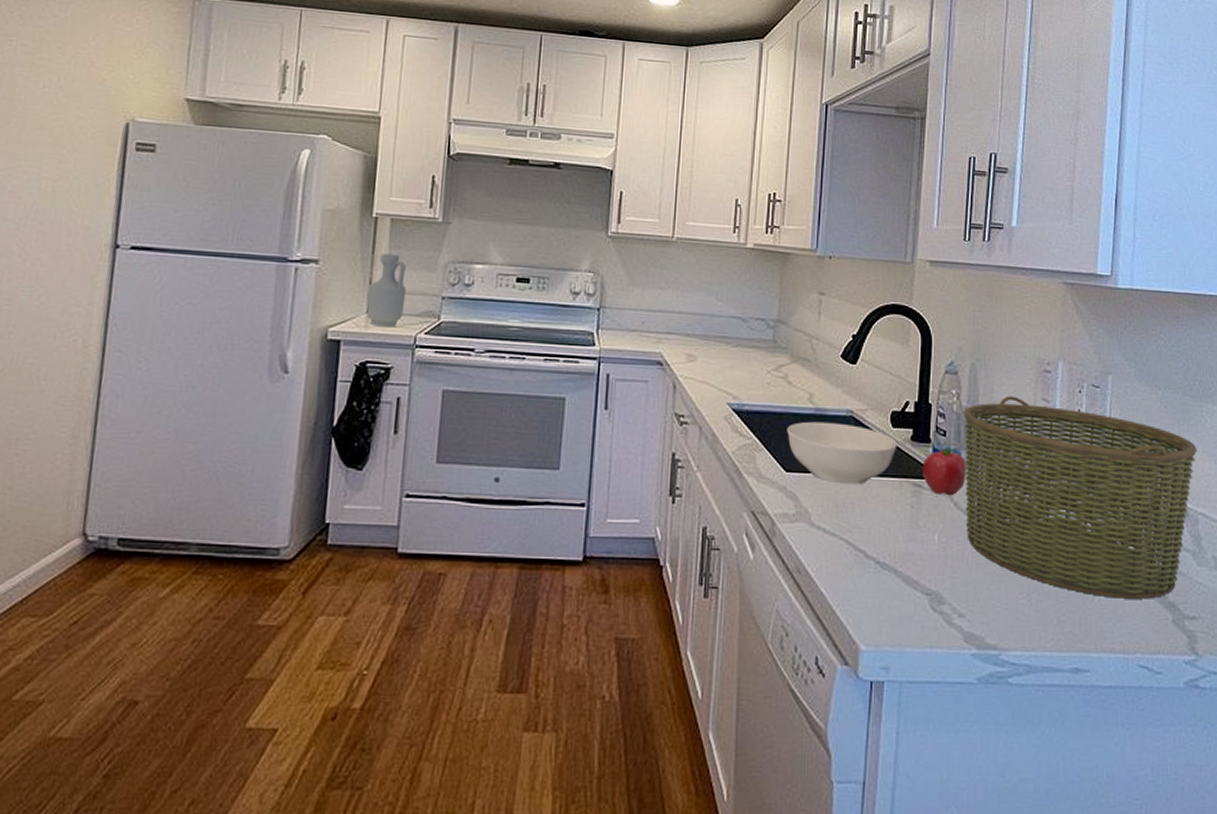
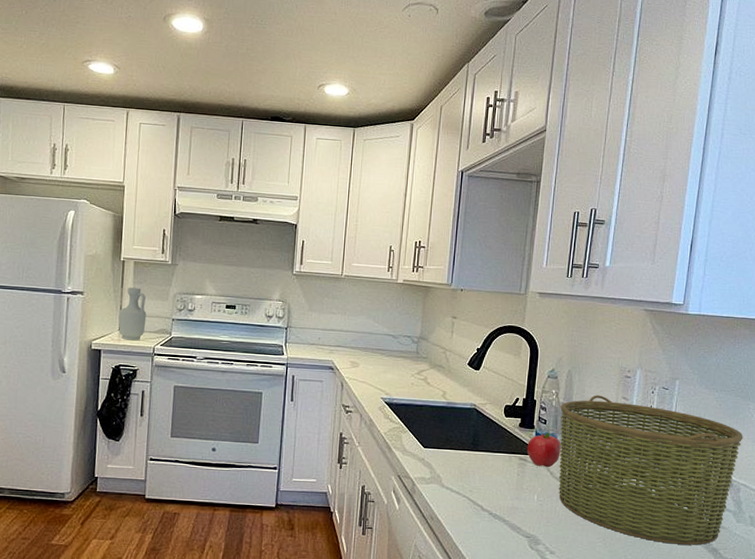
bowl: present [787,421,897,485] -> none [425,411,509,458]

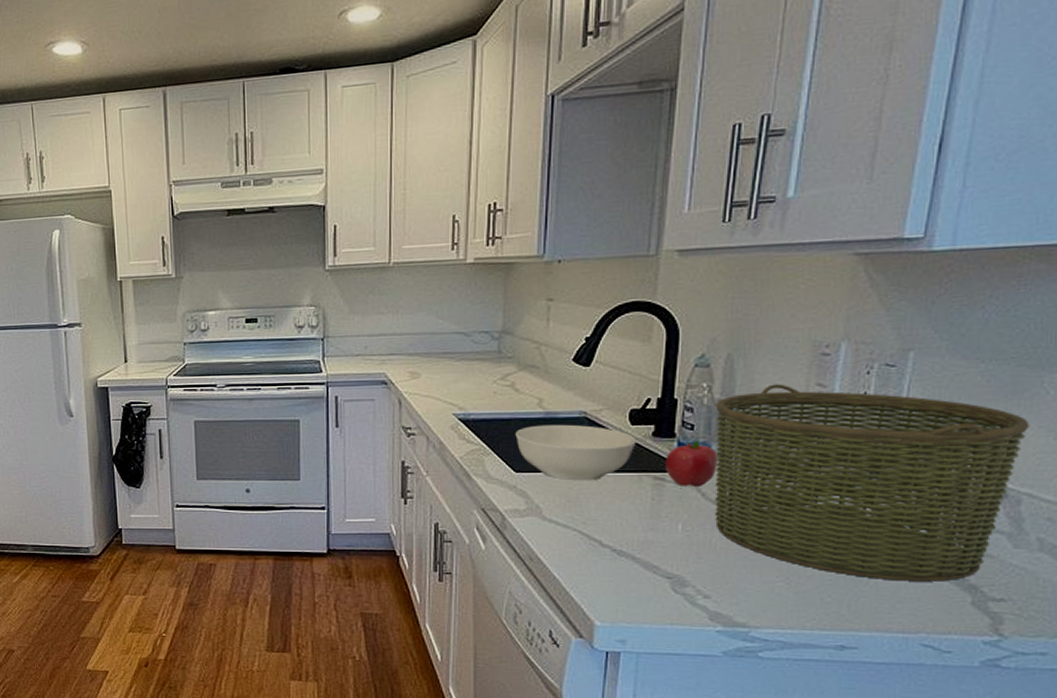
ceramic jug: present [118,287,147,341] -> none [122,311,154,373]
bowl: none [425,411,509,458] -> present [515,424,636,481]

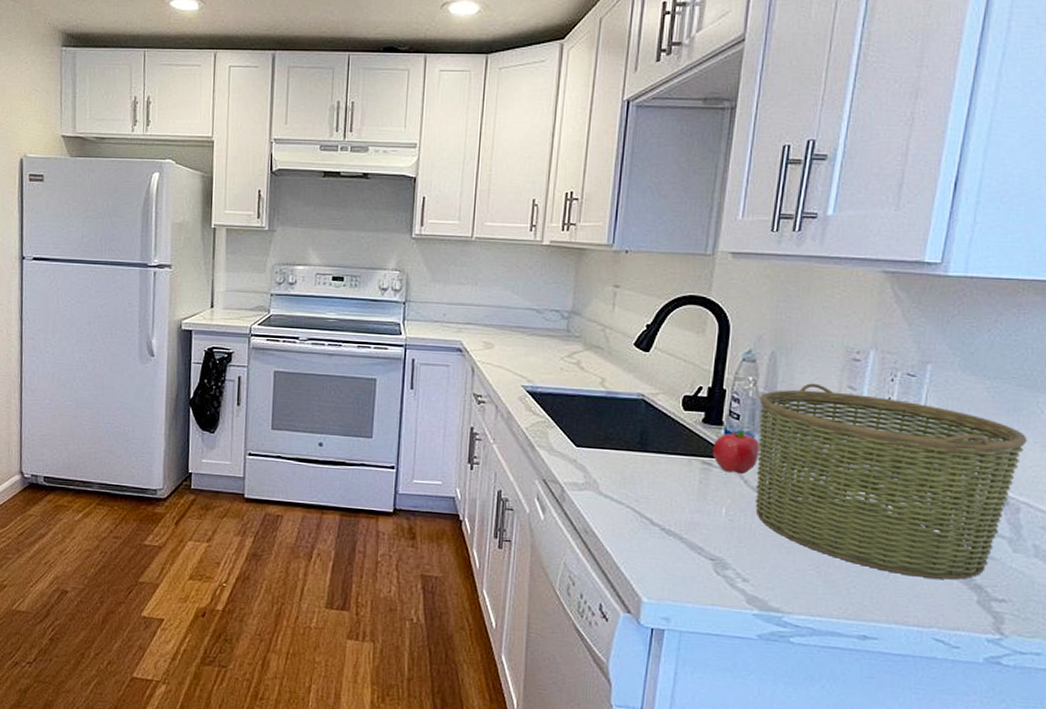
bowl: present [515,424,636,481] -> none [578,403,688,461]

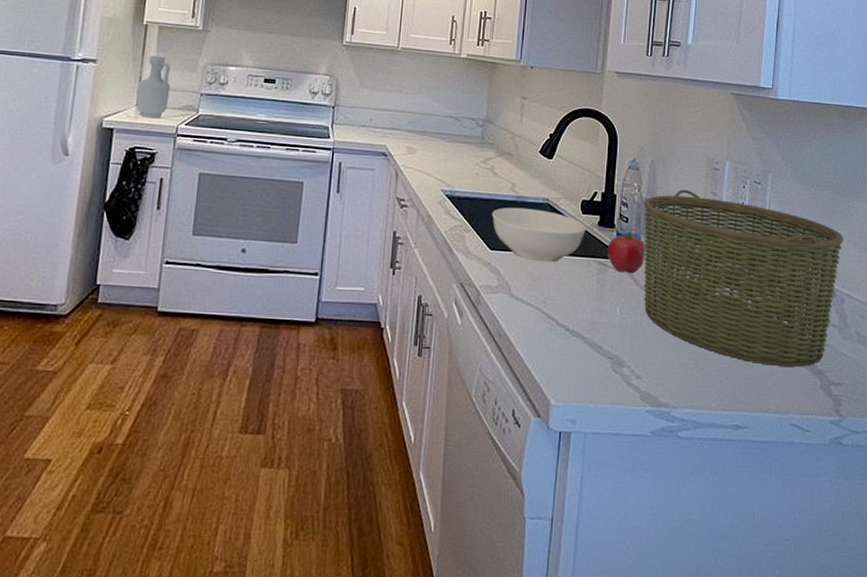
ceramic jug: none [210,258,242,320] -> present [136,55,171,119]
bowl: none [578,403,688,461] -> present [492,207,586,263]

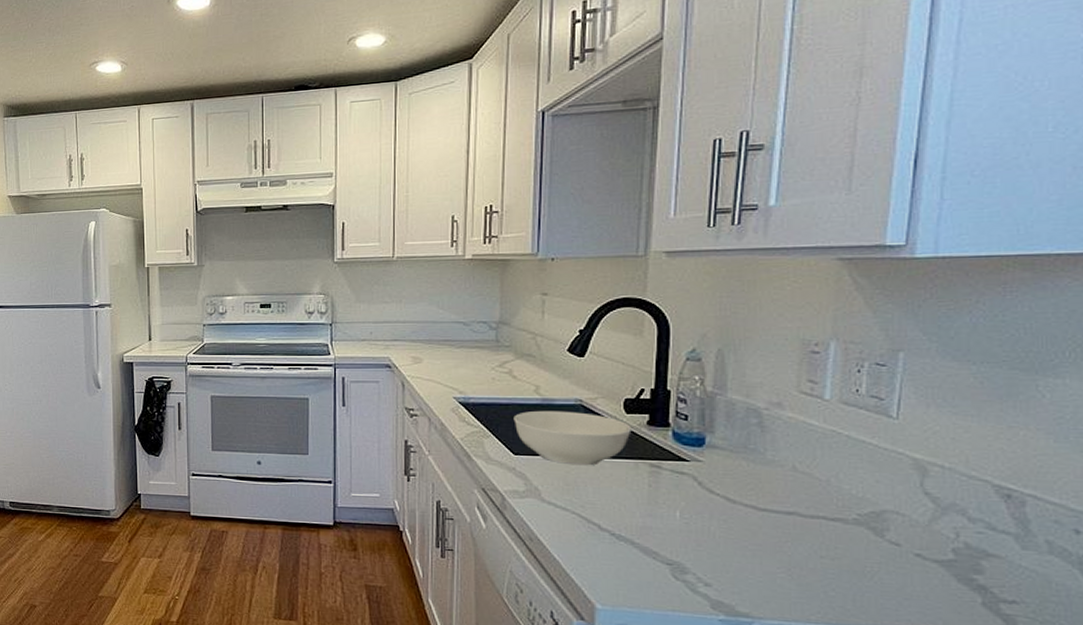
ceramic jug: present [136,55,171,119] -> none [148,294,176,351]
fruit: present [607,232,646,274] -> none [660,431,714,476]
basket: present [643,189,844,367] -> none [708,379,1028,581]

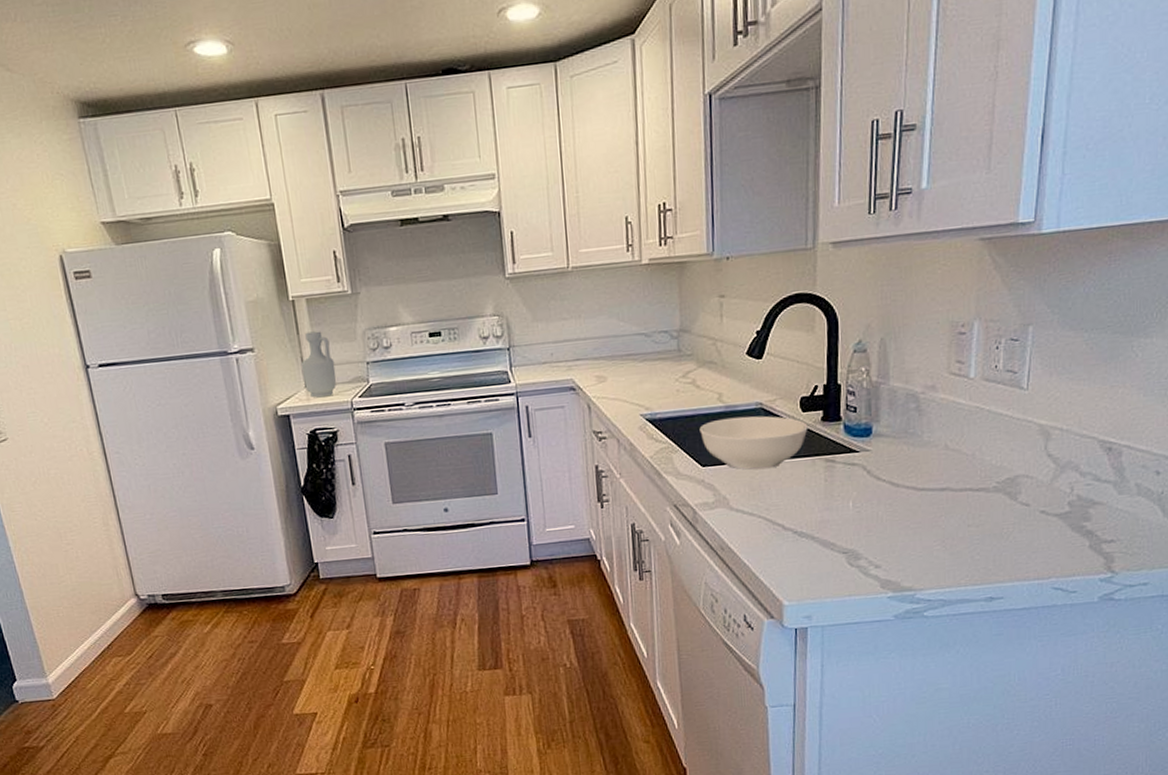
ceramic jug: none [148,294,176,351] -> present [300,331,337,398]

